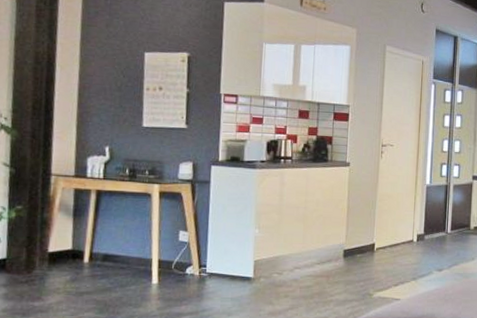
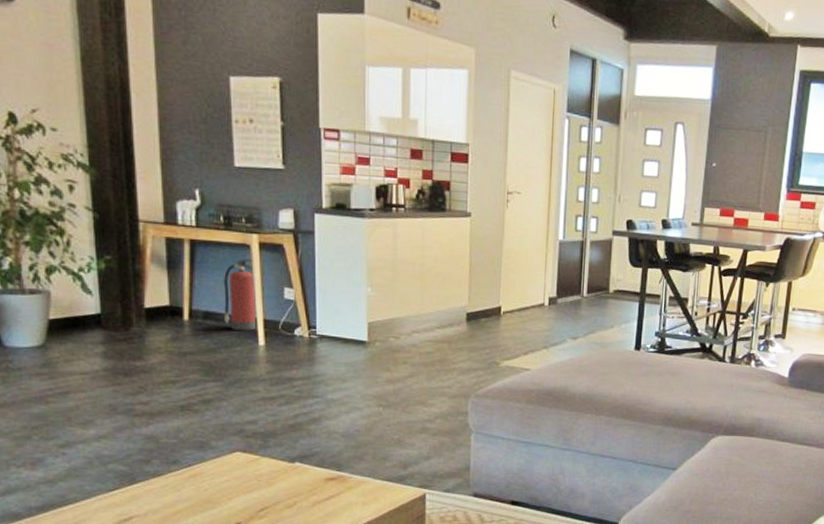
fire extinguisher: none [121,206,154,271] -> present [223,259,257,331]

